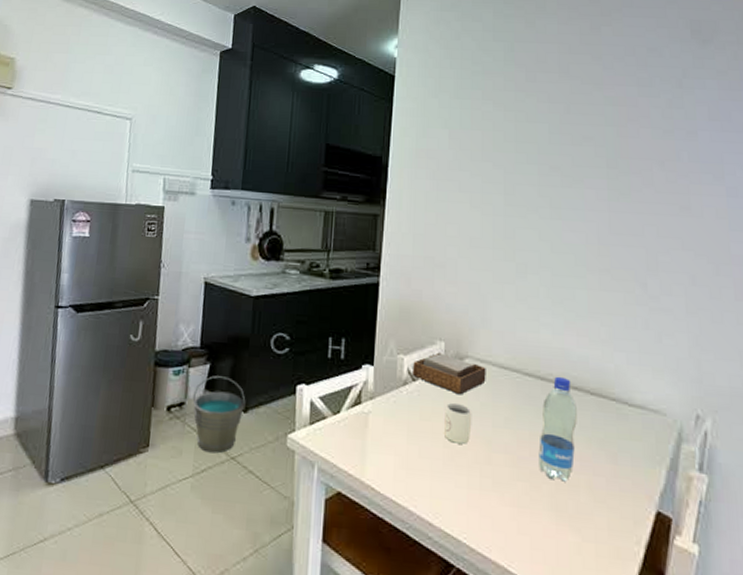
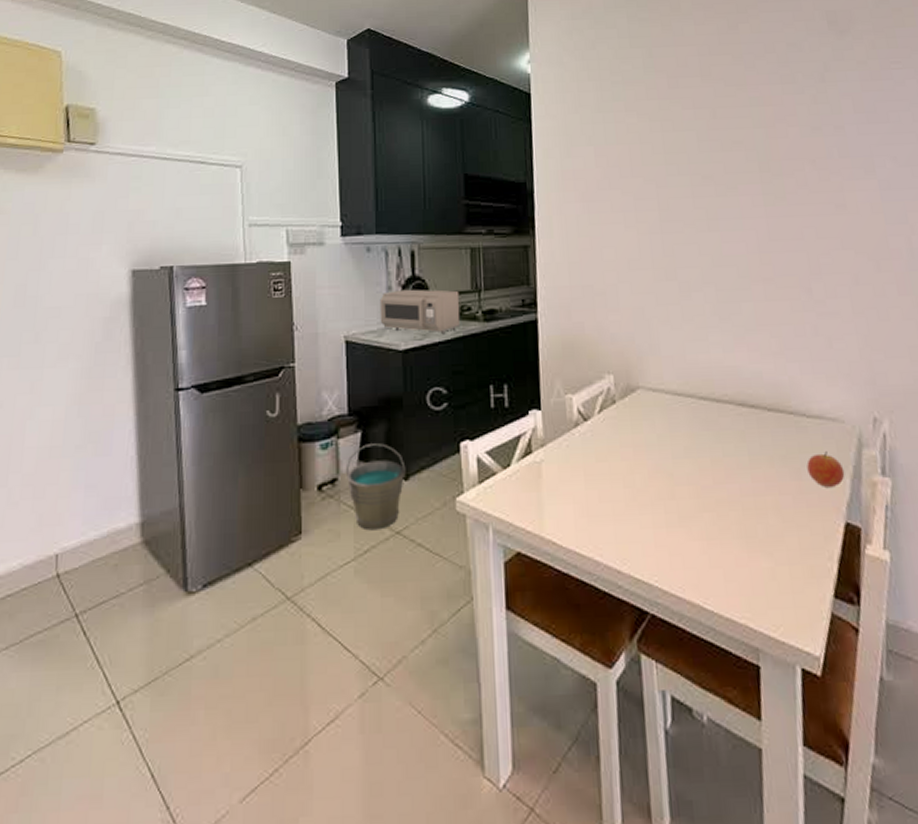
microwave: none [237,242,311,287] -> present [379,289,460,335]
napkin holder: present [412,352,486,395] -> none [582,386,661,429]
mug: present [443,402,472,444] -> none [621,438,651,482]
bottle: present [538,376,577,482] -> none [721,396,759,506]
fruit: none [624,440,661,476] -> present [806,451,845,487]

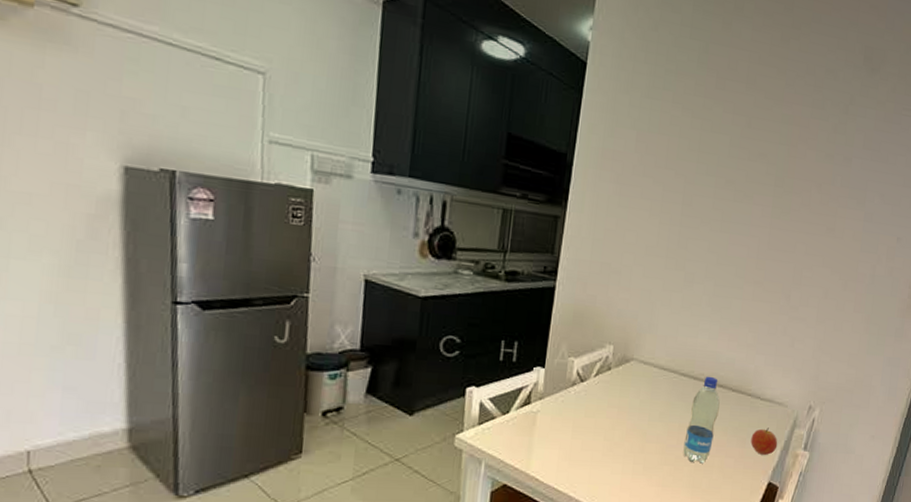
bucket: present [345,443,406,531] -> none [351,379,412,456]
microwave: present [379,289,460,335] -> none [403,238,486,288]
bottle: none [721,396,759,506] -> present [683,376,720,464]

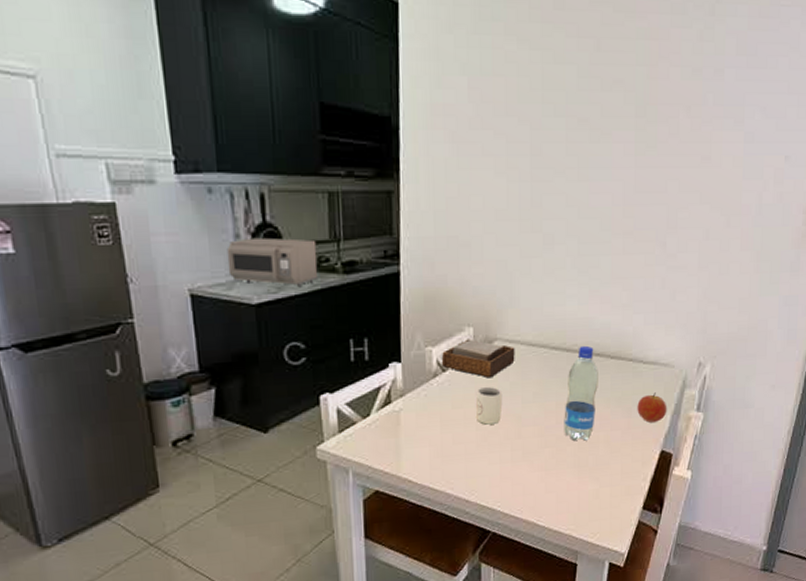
microwave: none [403,238,486,288] -> present [226,237,318,288]
napkin holder: none [580,355,648,394] -> present [441,339,515,378]
mug: none [605,400,632,437] -> present [475,386,503,425]

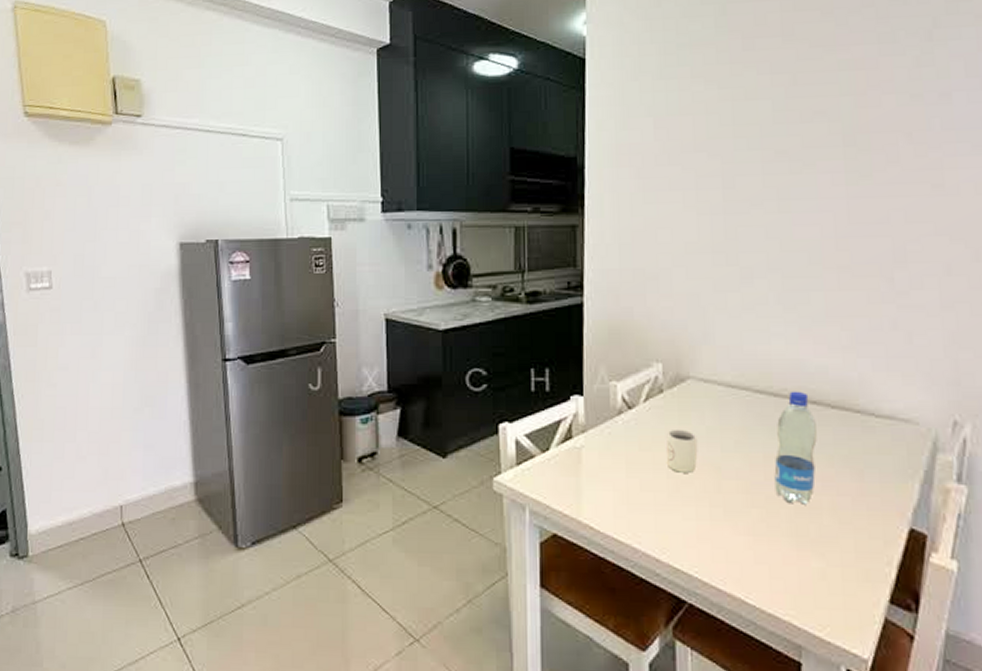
microwave: present [226,237,318,288] -> none [420,268,502,316]
napkin holder: present [441,339,515,378] -> none [627,375,711,420]
fruit: present [637,392,667,423] -> none [871,454,914,491]

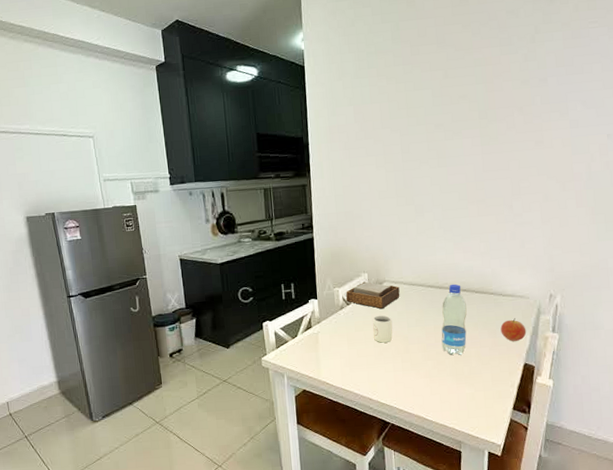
napkin holder: none [627,375,711,420] -> present [345,281,400,309]
fruit: none [871,454,914,491] -> present [500,318,527,341]

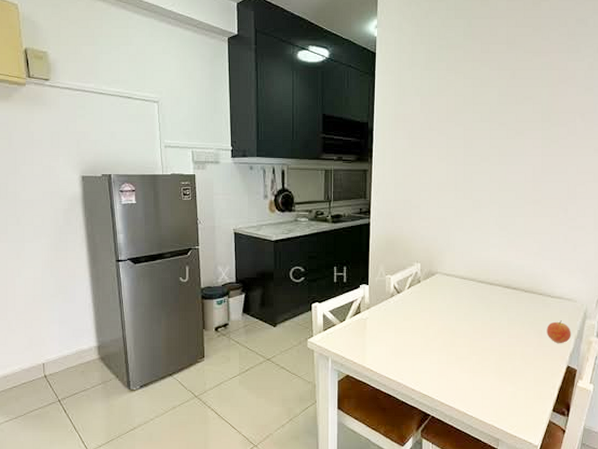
napkin holder: present [345,281,400,309] -> none [397,271,451,300]
mug: present [372,315,393,343] -> none [421,306,441,334]
bottle: present [441,284,467,355] -> none [488,281,515,353]

